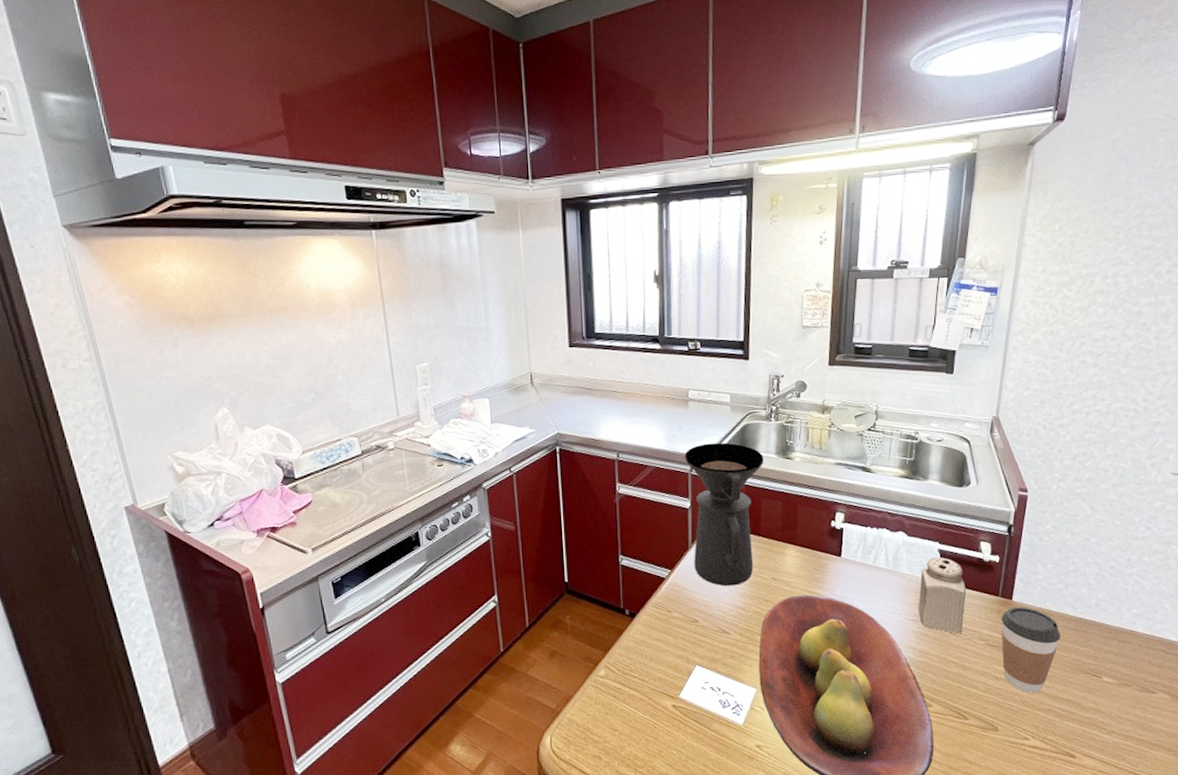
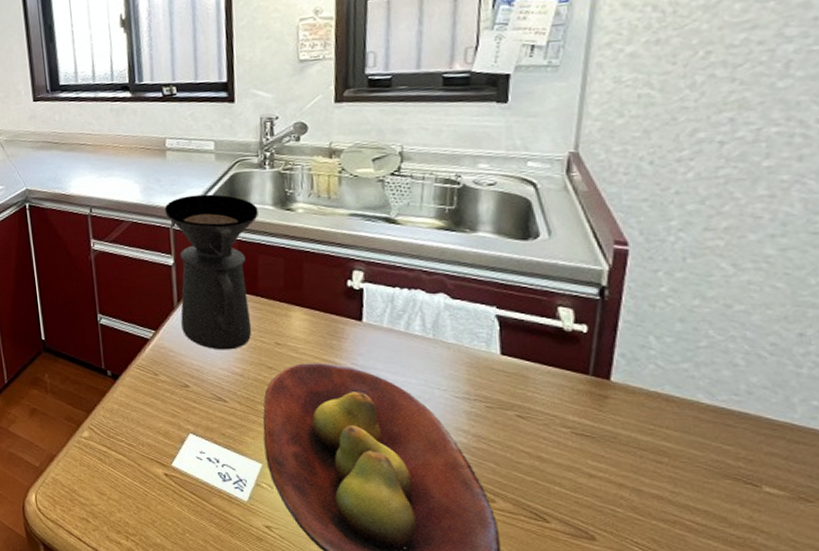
salt shaker: present [918,557,967,634] -> none [470,325,540,417]
coffee cup: present [1001,607,1060,693] -> none [594,390,689,497]

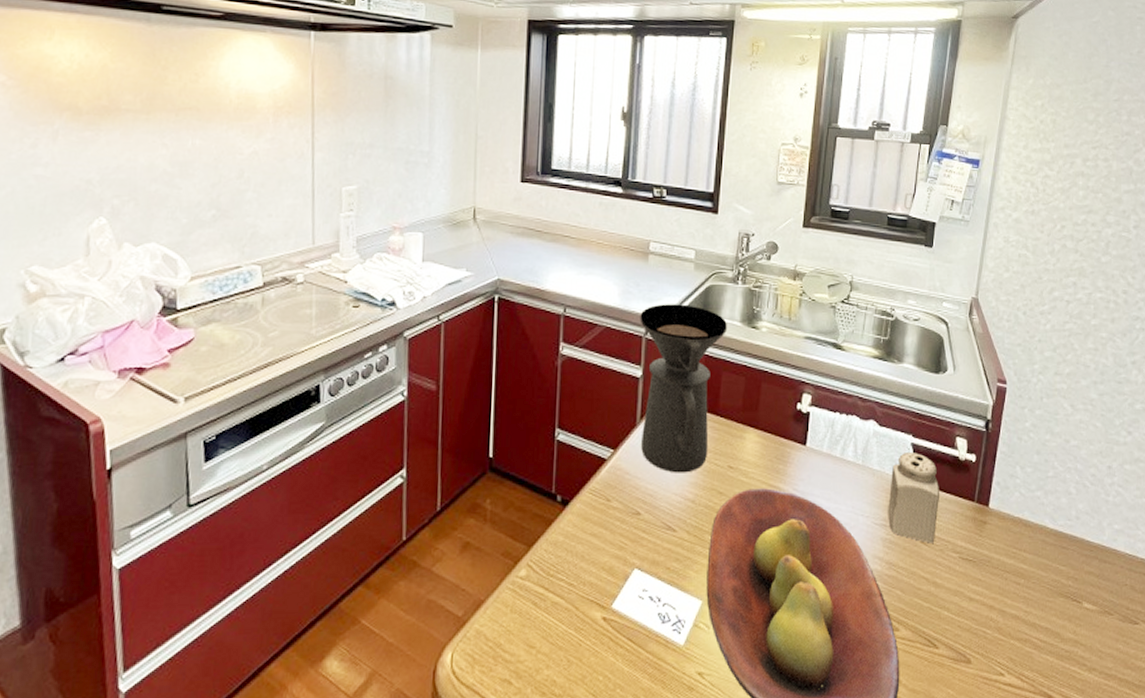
salt shaker: none [470,325,540,417] -> present [888,453,940,543]

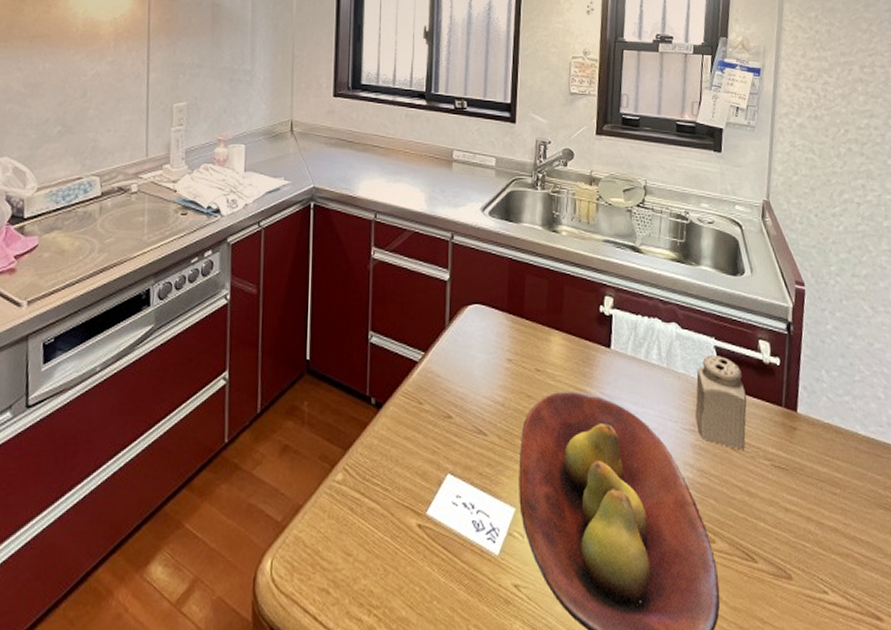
coffee maker: present [640,304,727,473] -> none [446,209,528,376]

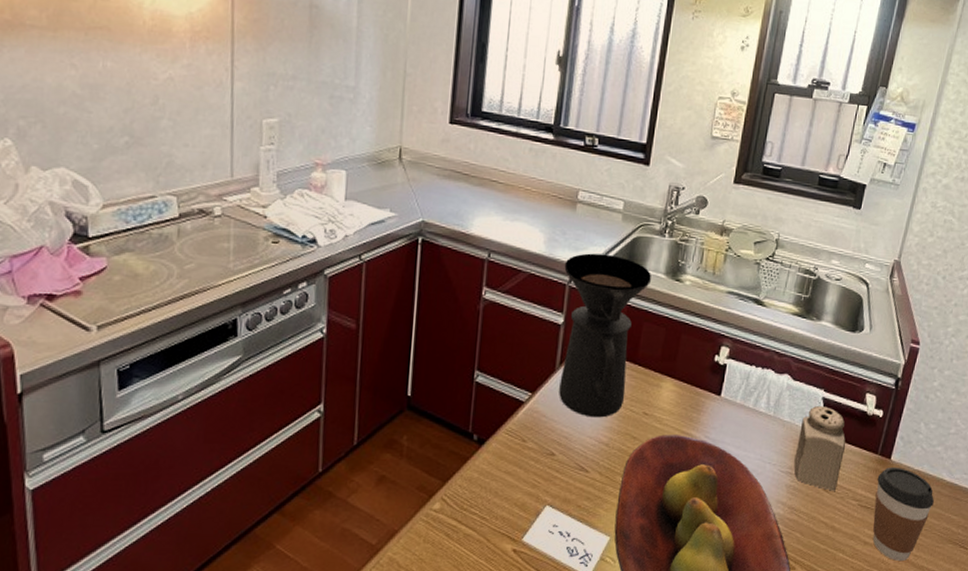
coffee maker: none [446,209,528,376] -> present [559,253,651,418]
coffee cup: none [786,421,853,530] -> present [872,468,934,561]

